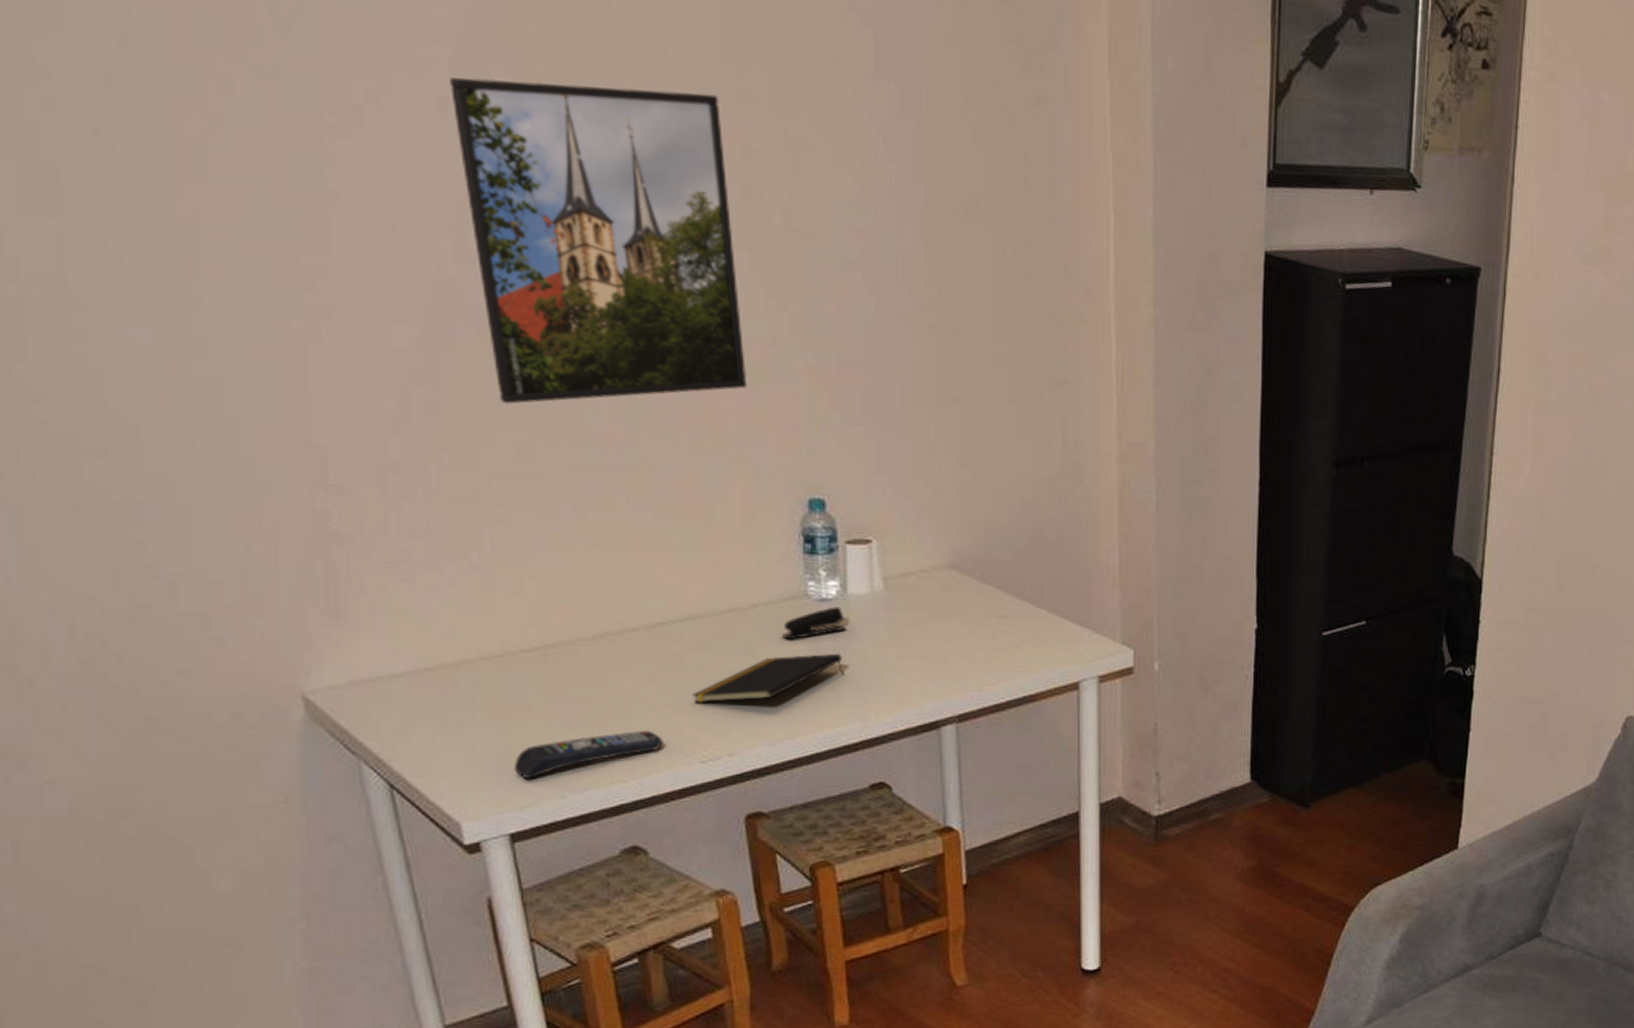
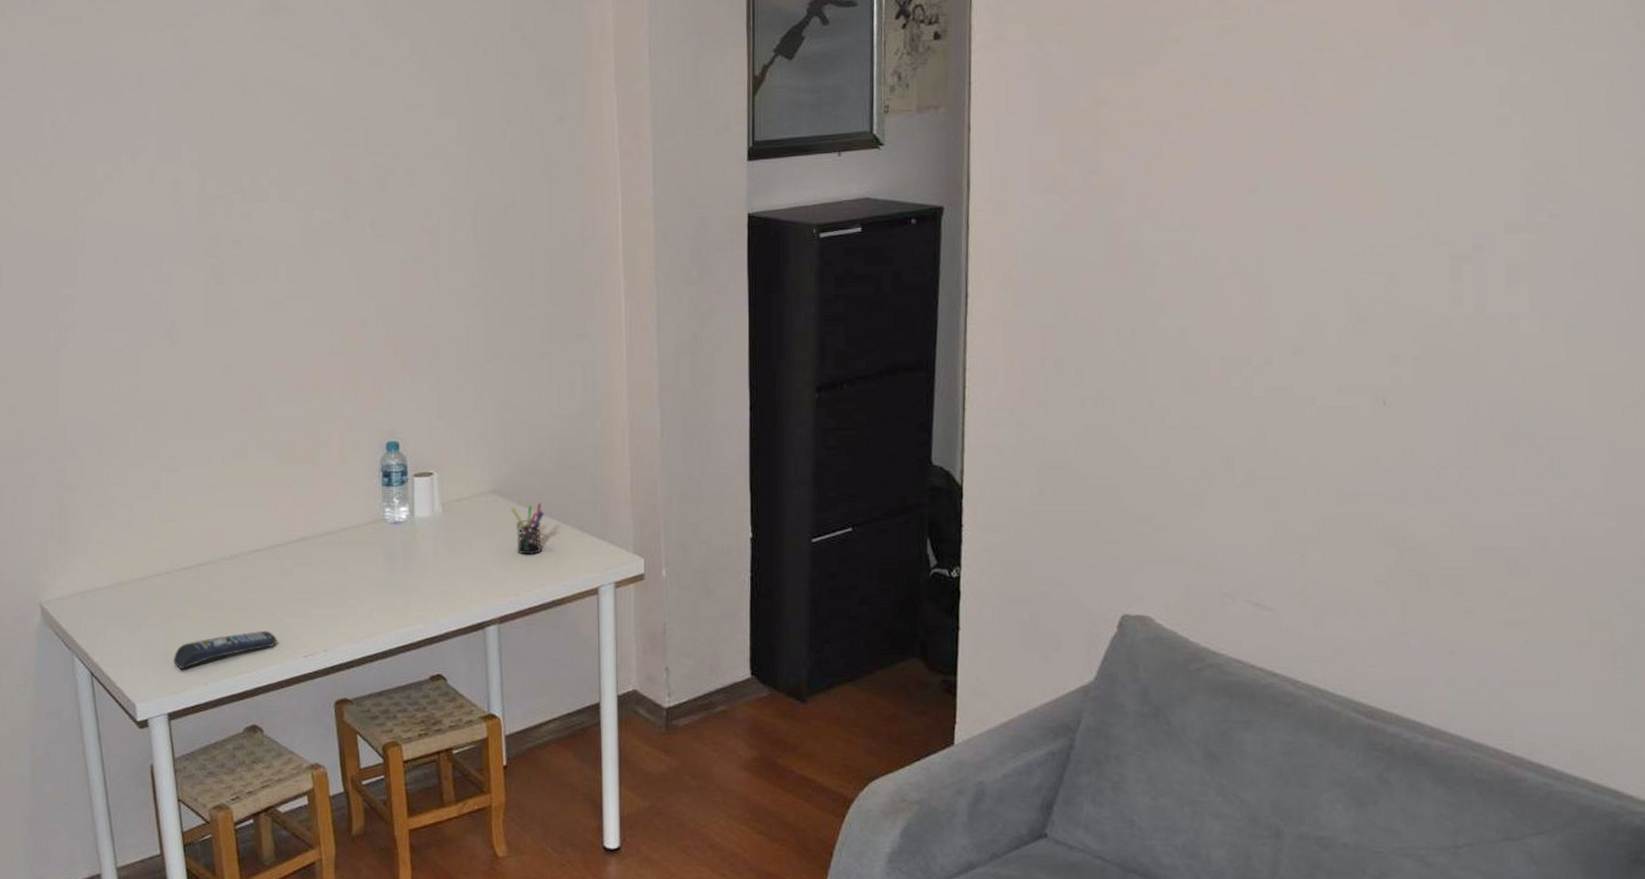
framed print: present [450,77,748,404] -> none [156,144,345,383]
notepad: present [692,653,845,703] -> none [299,566,412,608]
stapler: present [781,607,846,640] -> none [364,528,413,556]
pen holder: none [972,581,1015,643] -> present [510,503,545,555]

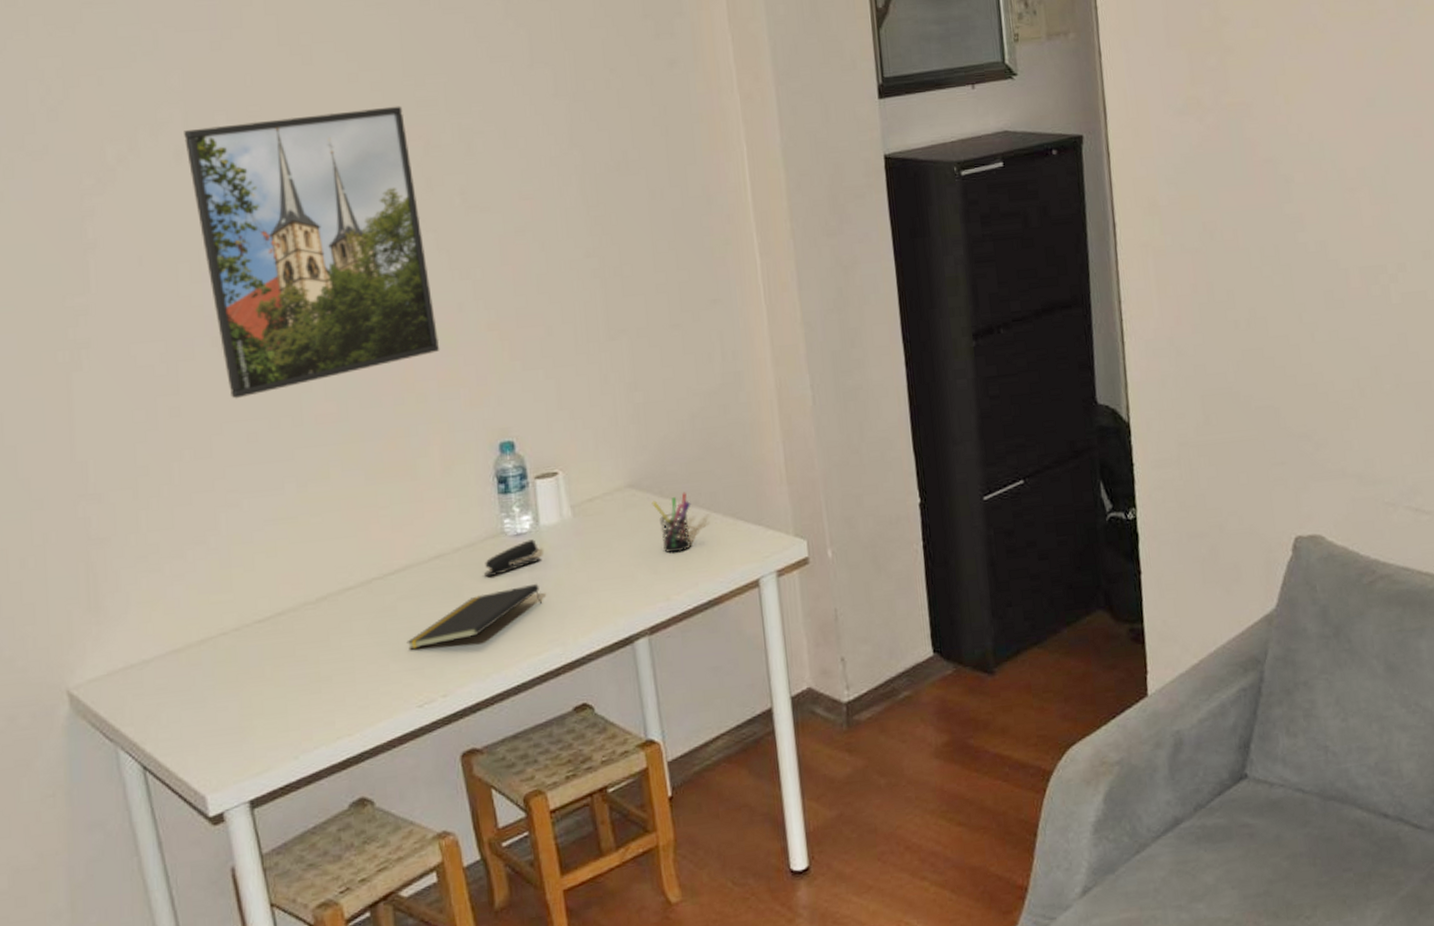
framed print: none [156,144,345,383] -> present [184,106,440,399]
remote control: present [173,630,277,670] -> none [251,682,383,745]
notepad: none [299,566,412,608] -> present [407,583,543,650]
stapler: none [364,528,413,556] -> present [483,539,541,578]

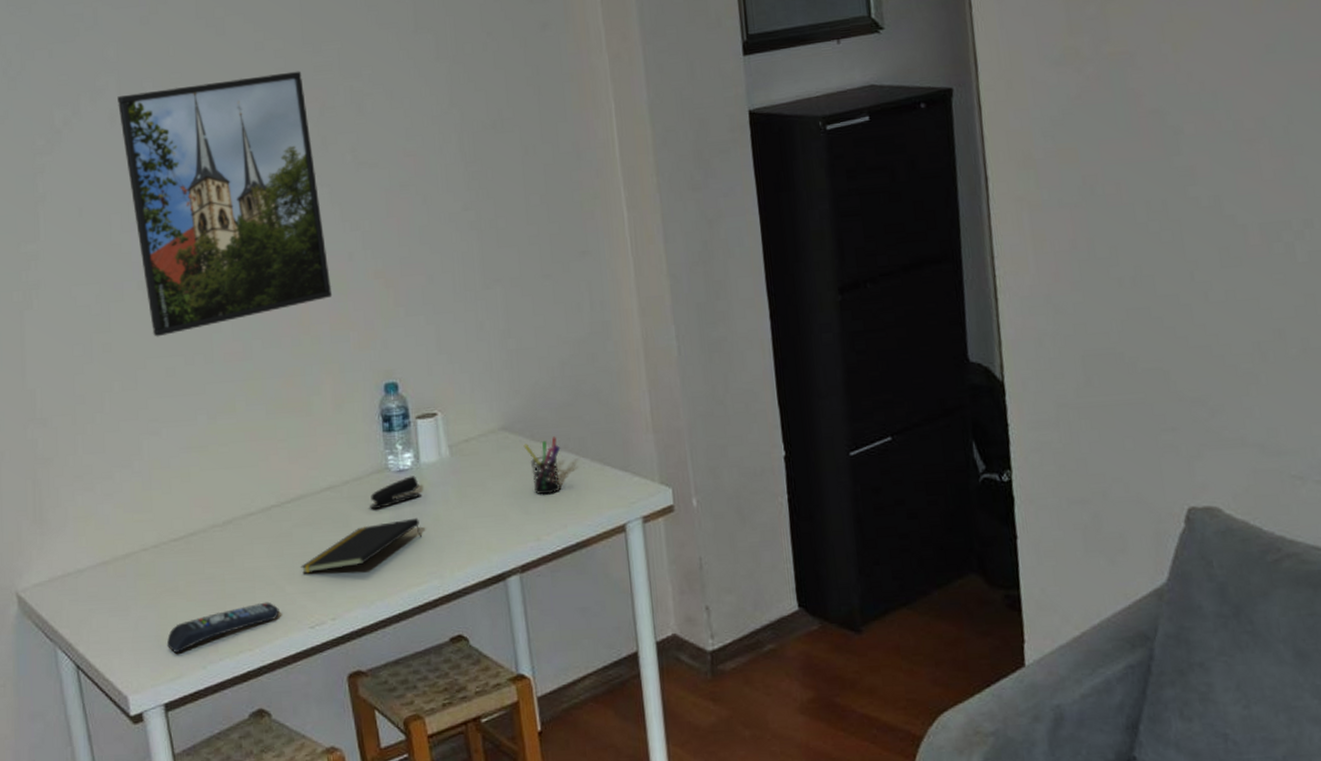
remote control: none [251,682,383,745] -> present [166,602,280,654]

